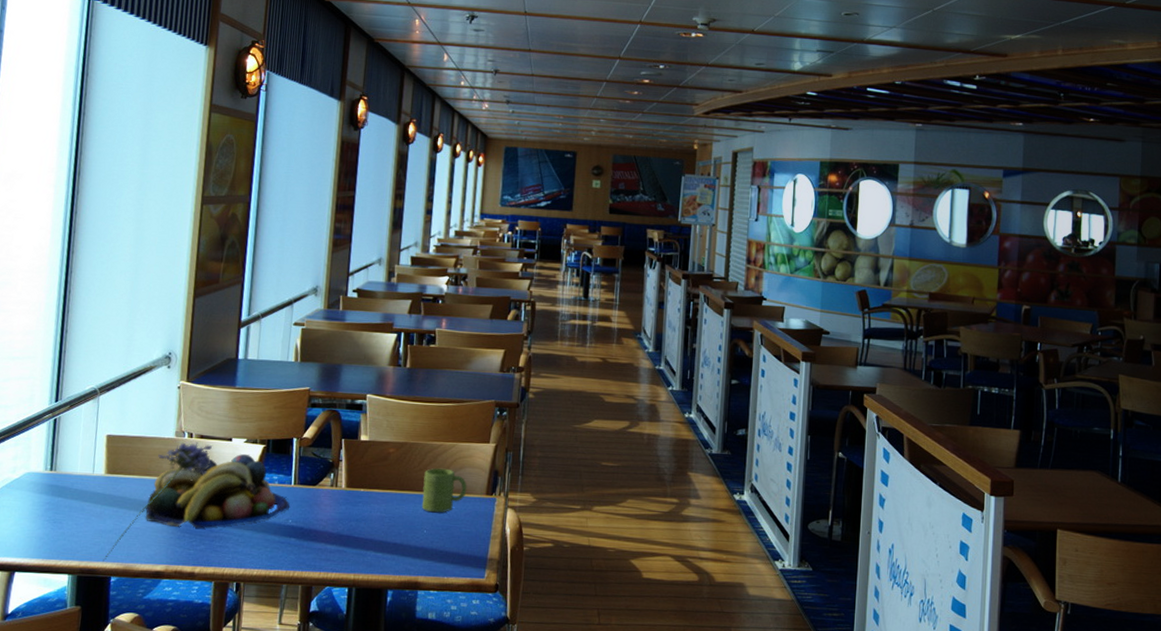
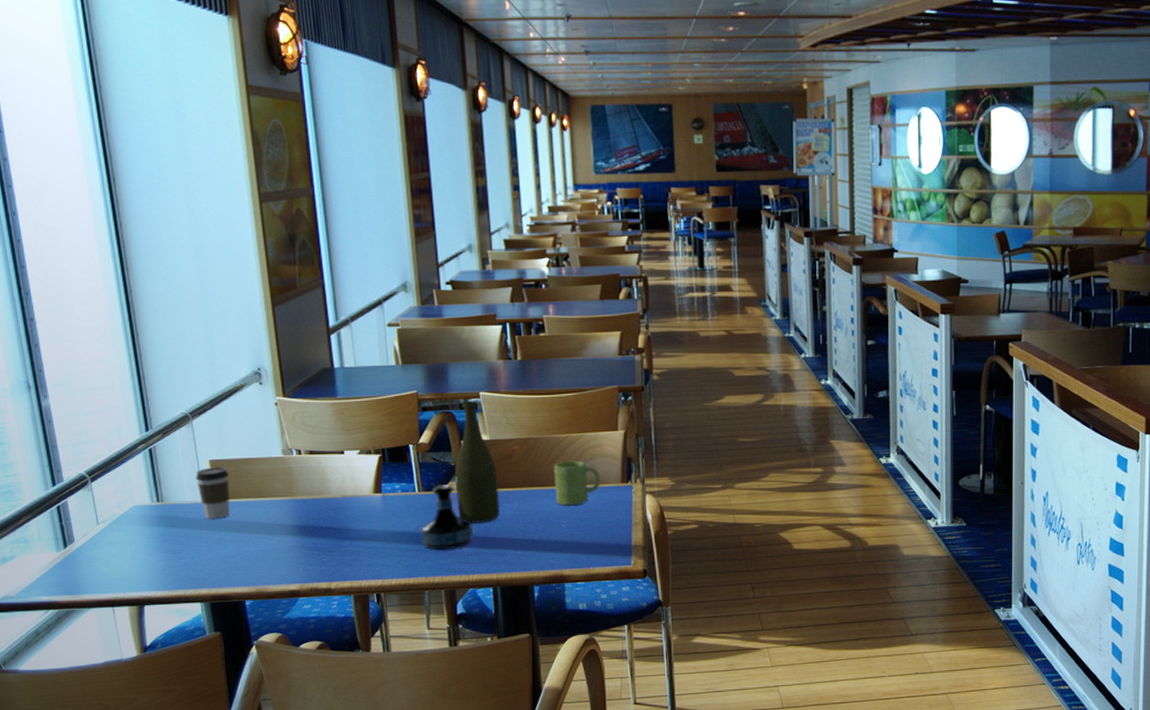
coffee cup: none [90,442,123,493] -> present [196,467,231,519]
flower: present [103,442,212,562] -> none [233,458,327,587]
fruit bowl: present [145,453,290,528] -> none [267,465,417,545]
tequila bottle: none [288,479,340,546] -> present [420,484,474,551]
bottle: none [328,402,371,522] -> present [455,401,500,523]

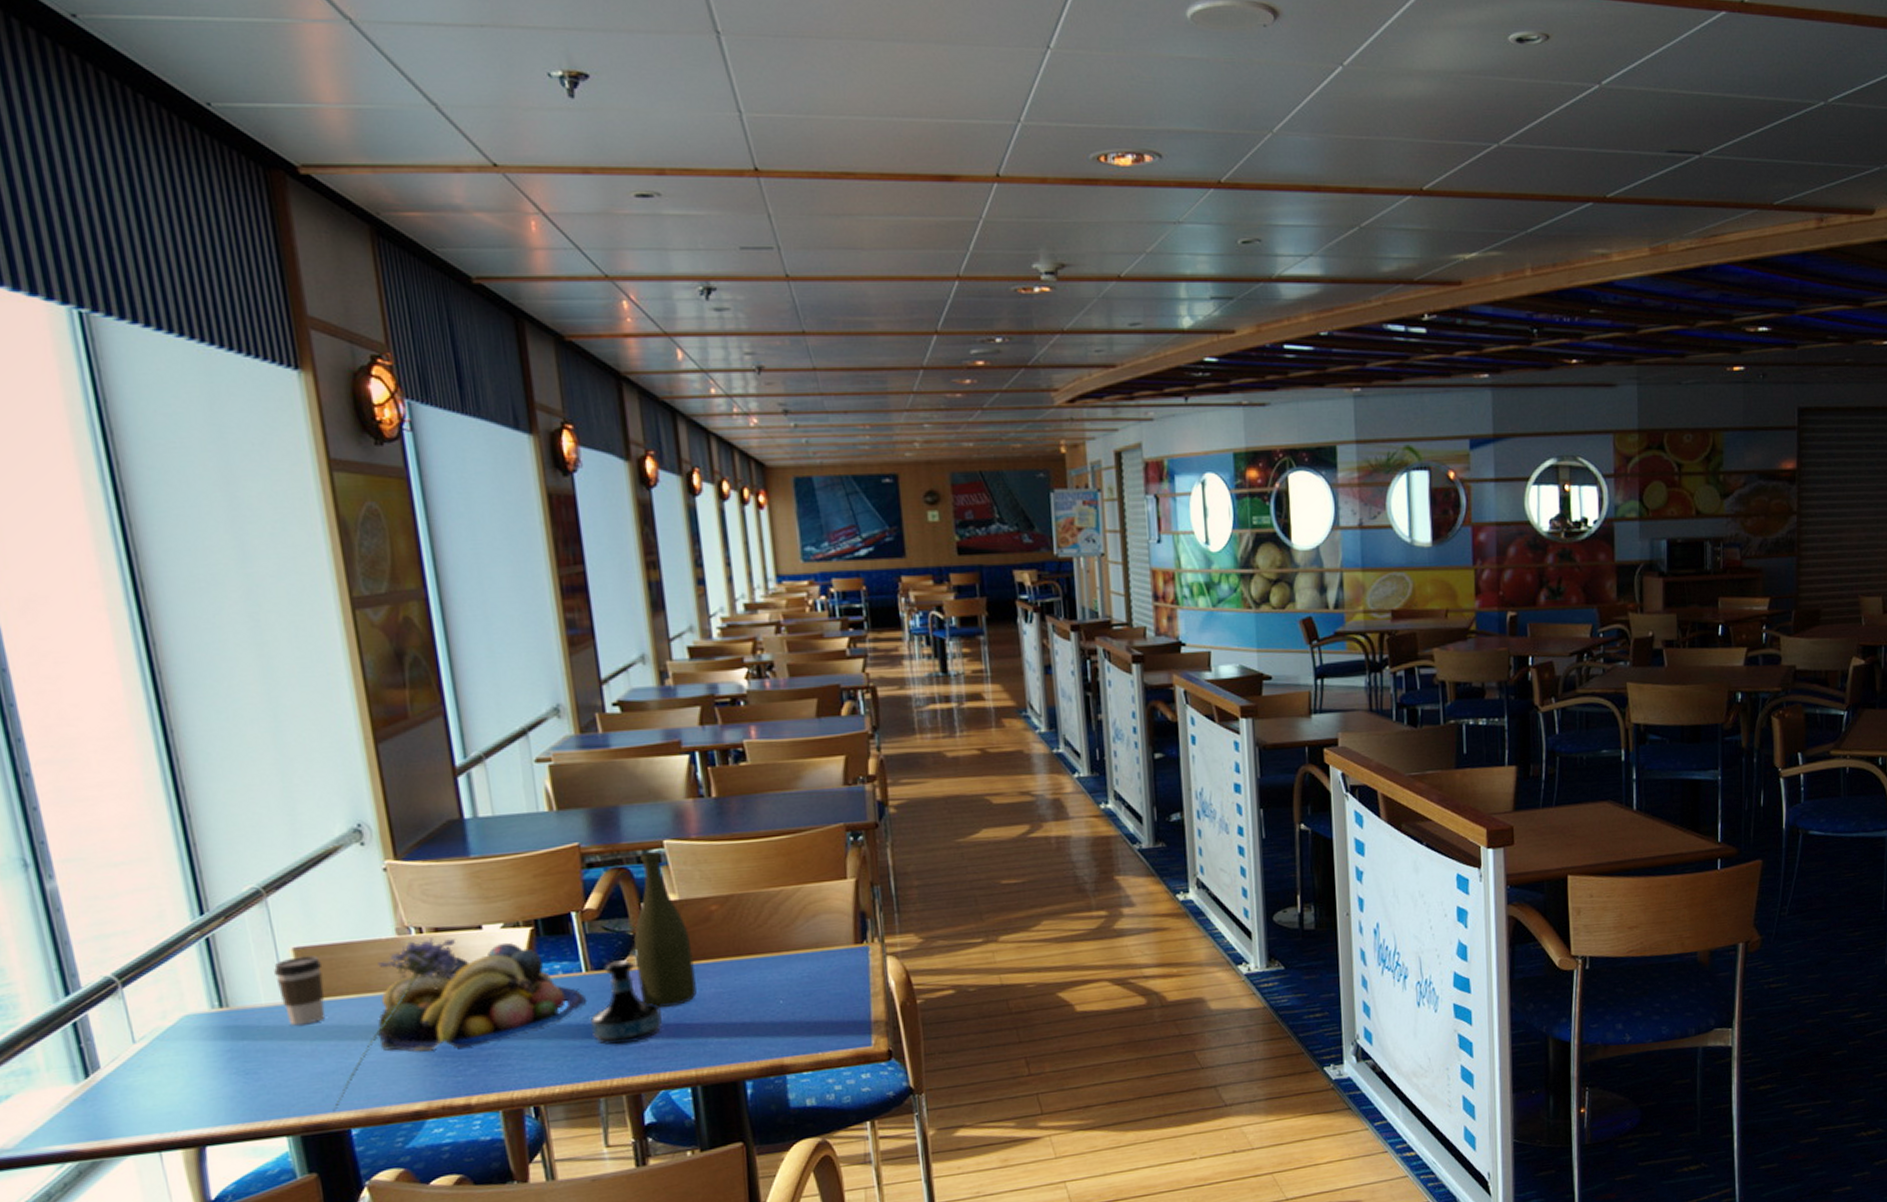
flower: none [233,458,327,587] -> present [333,937,459,1112]
fruit bowl: none [267,465,417,545] -> present [378,942,586,1052]
mug: present [554,460,601,506] -> none [765,919,828,977]

